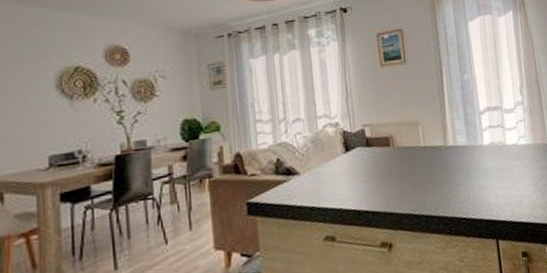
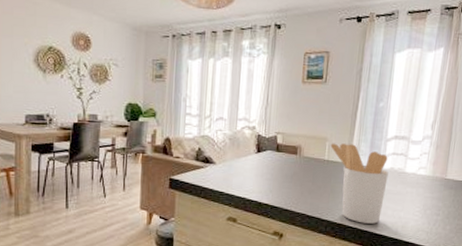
utensil holder: none [423,124,493,212] -> present [330,143,389,224]

